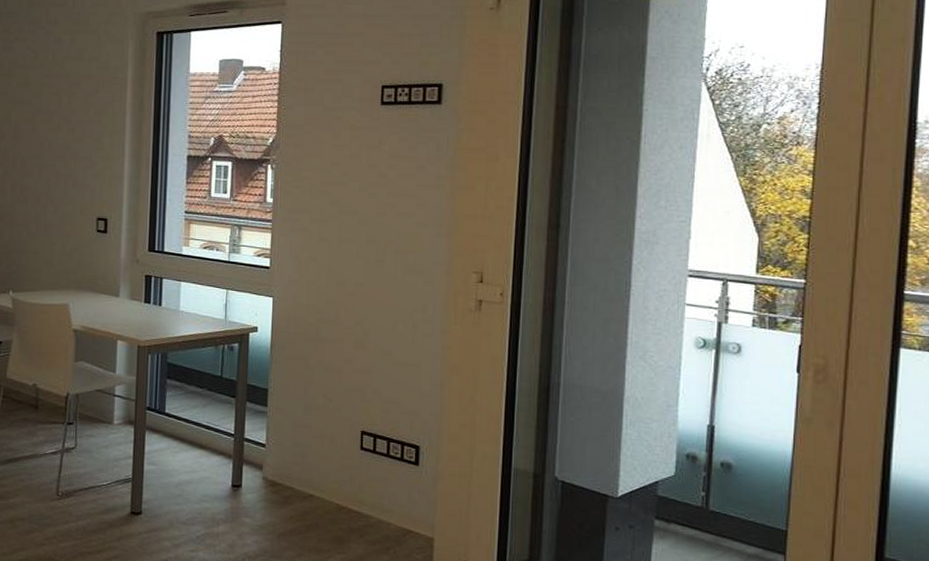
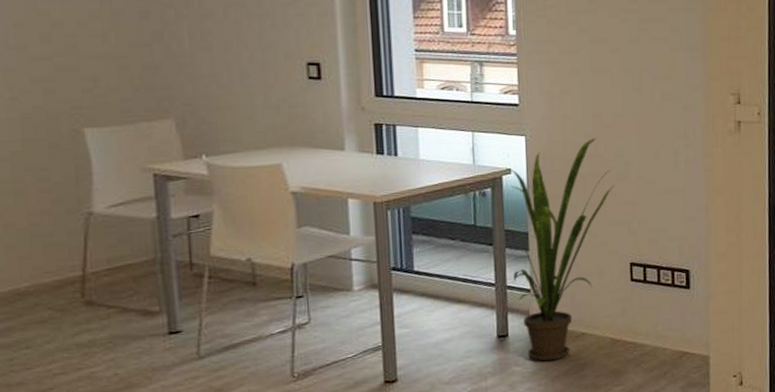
house plant: none [249,304,352,518] -> present [504,137,615,362]

